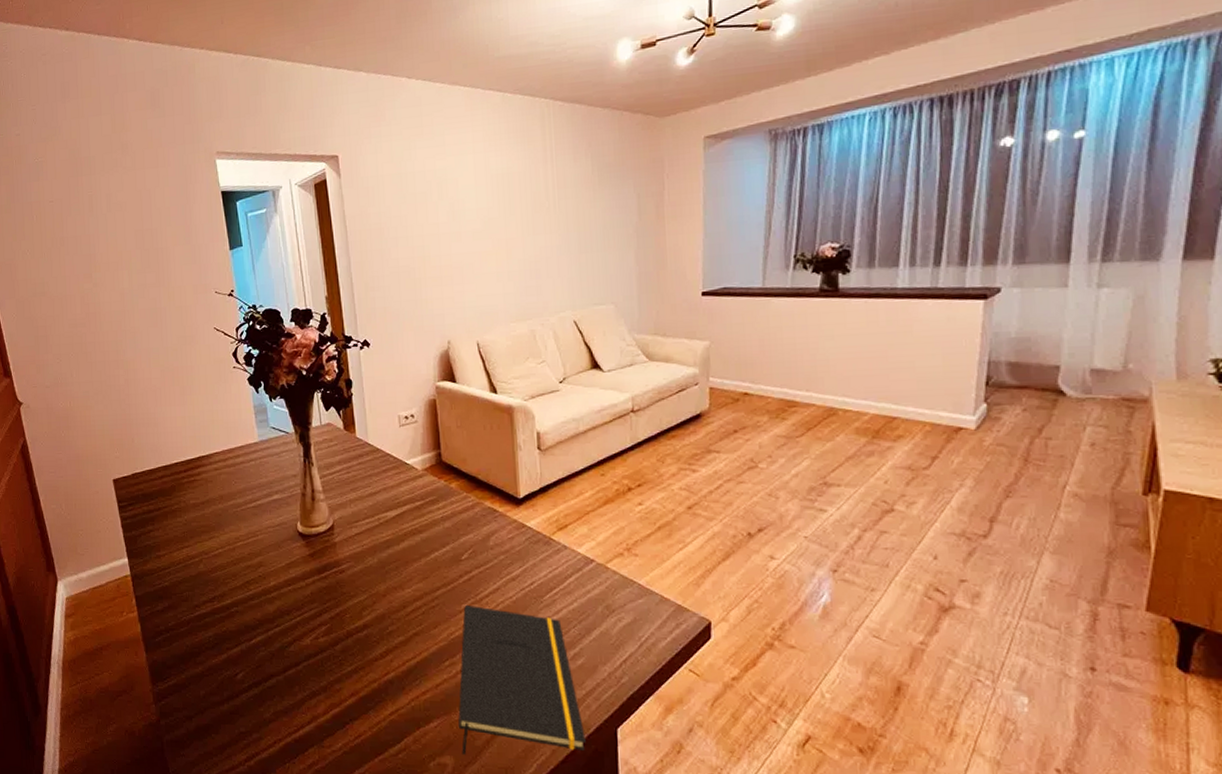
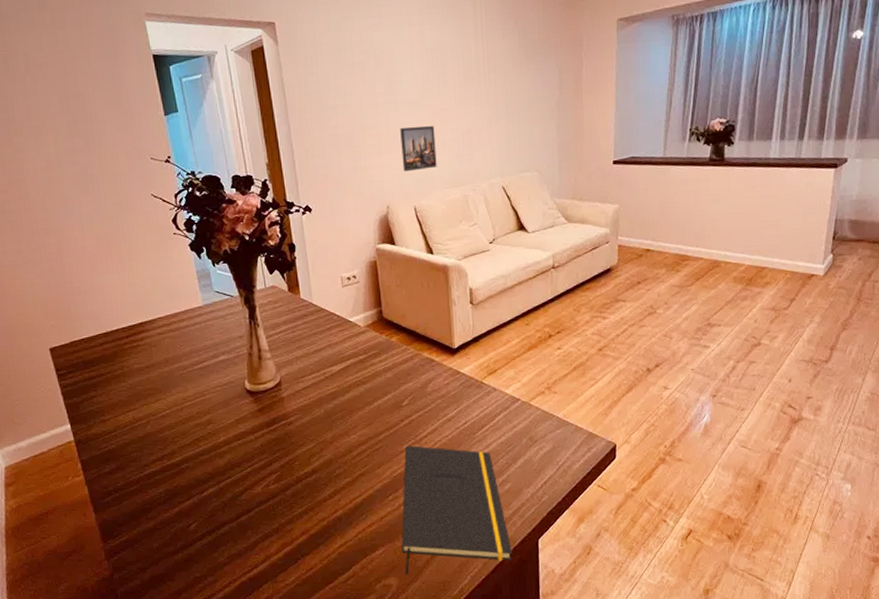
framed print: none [463,255,502,305] -> present [400,125,437,172]

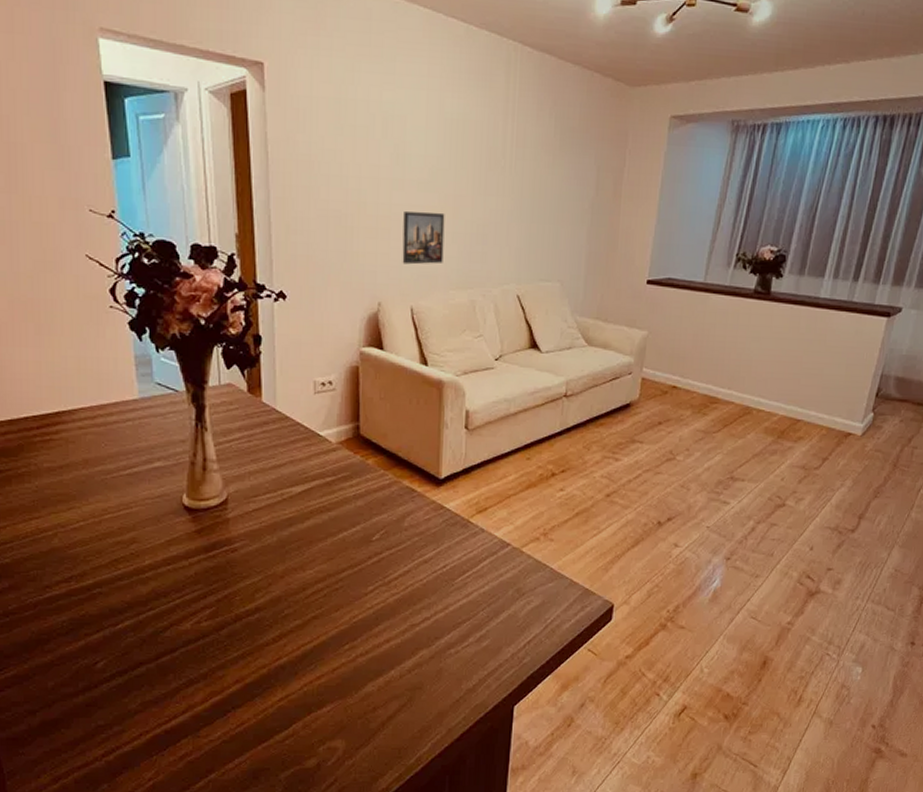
notepad: present [401,445,512,575] -> none [354,587,483,738]

